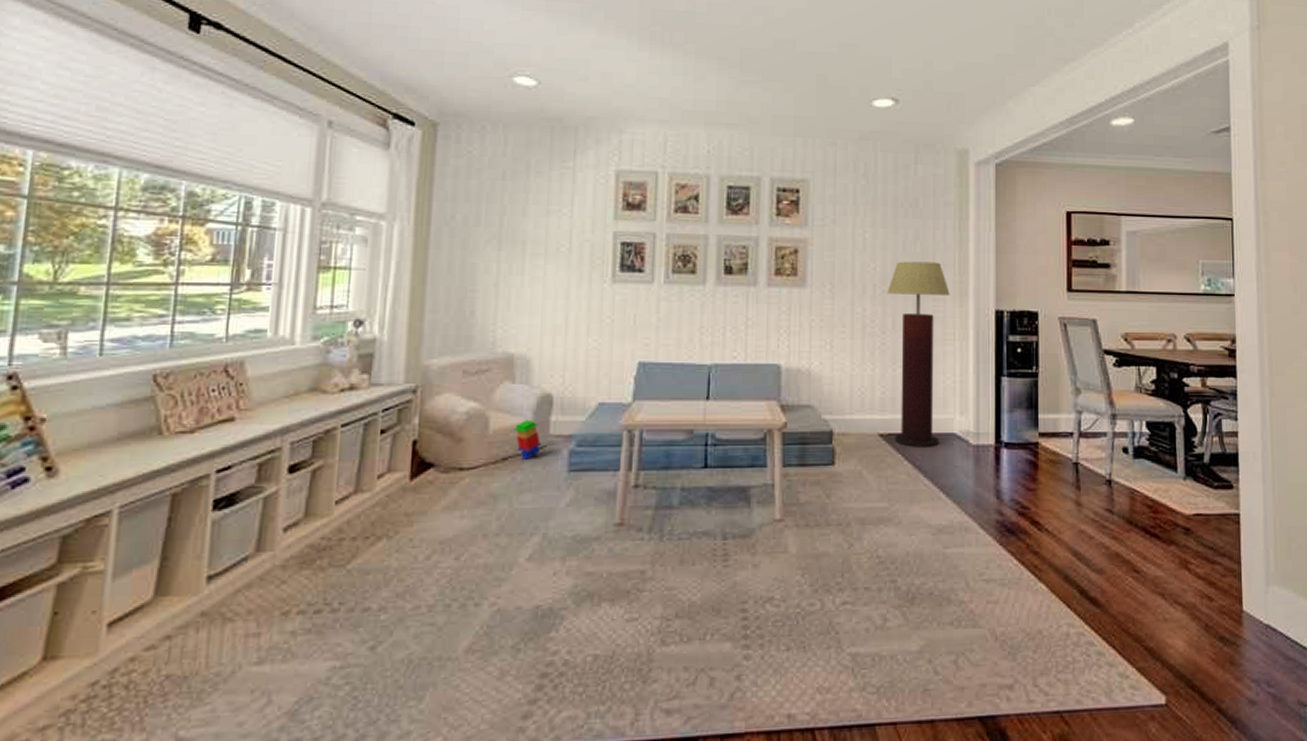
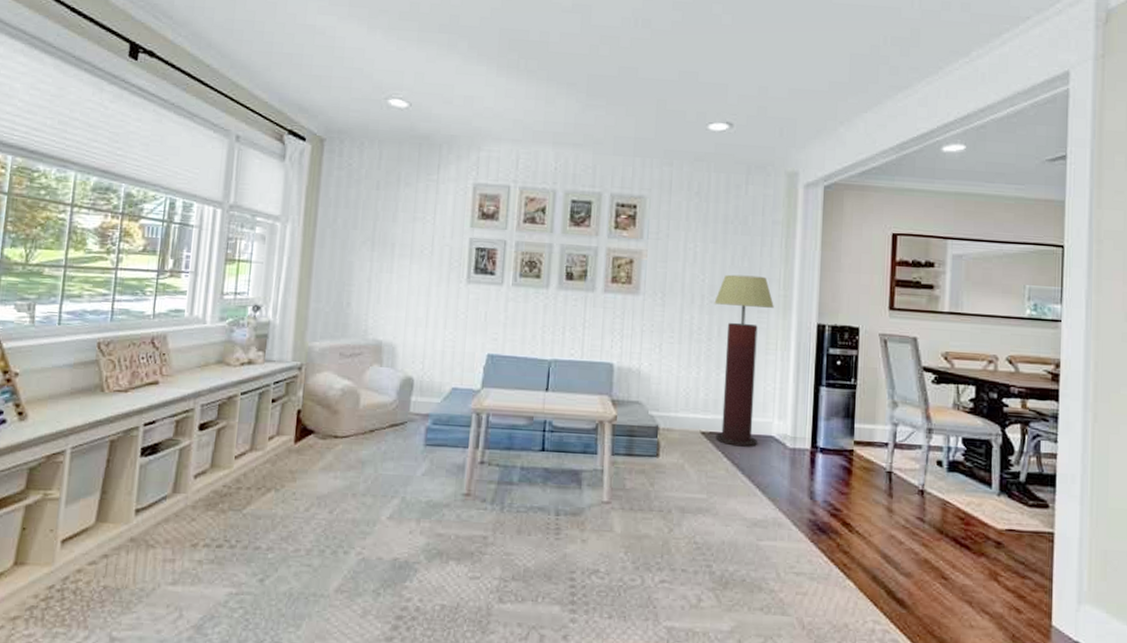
stacking toy: present [513,419,542,460] -> none [380,398,404,433]

